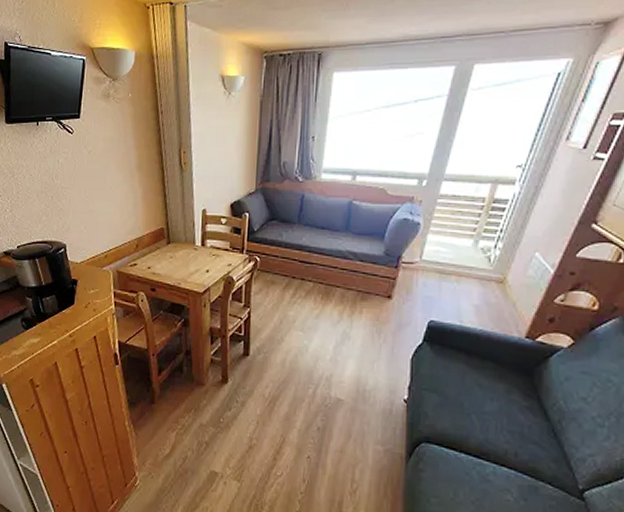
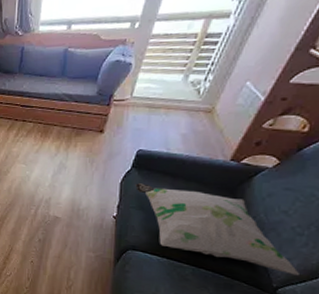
decorative pillow: none [427,359,604,475] -> present [135,182,299,276]

